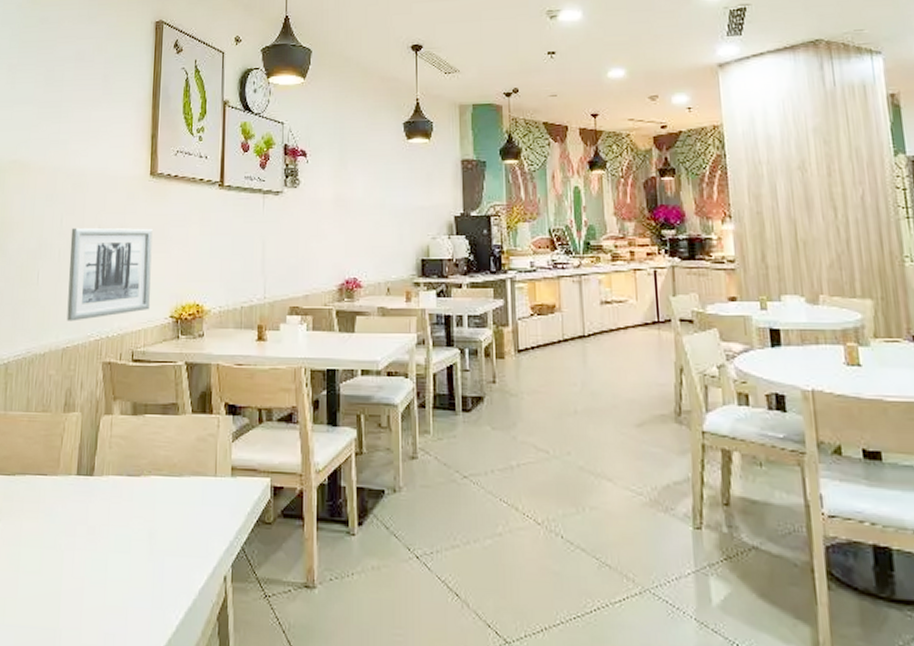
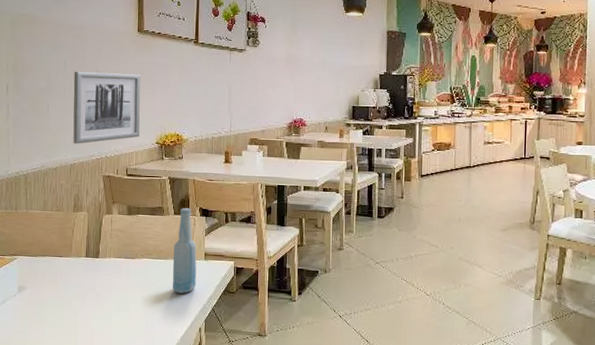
bottle: none [188,404,221,526] -> present [172,208,197,294]

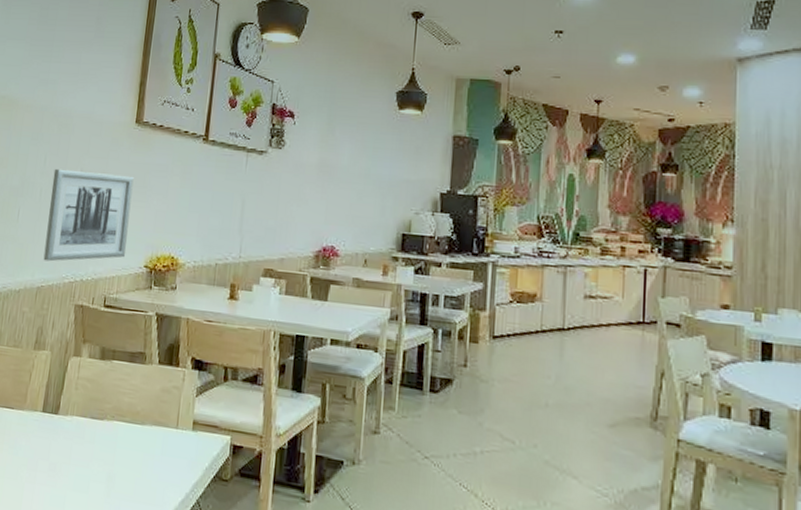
bottle: present [172,208,197,294] -> none [147,356,184,476]

